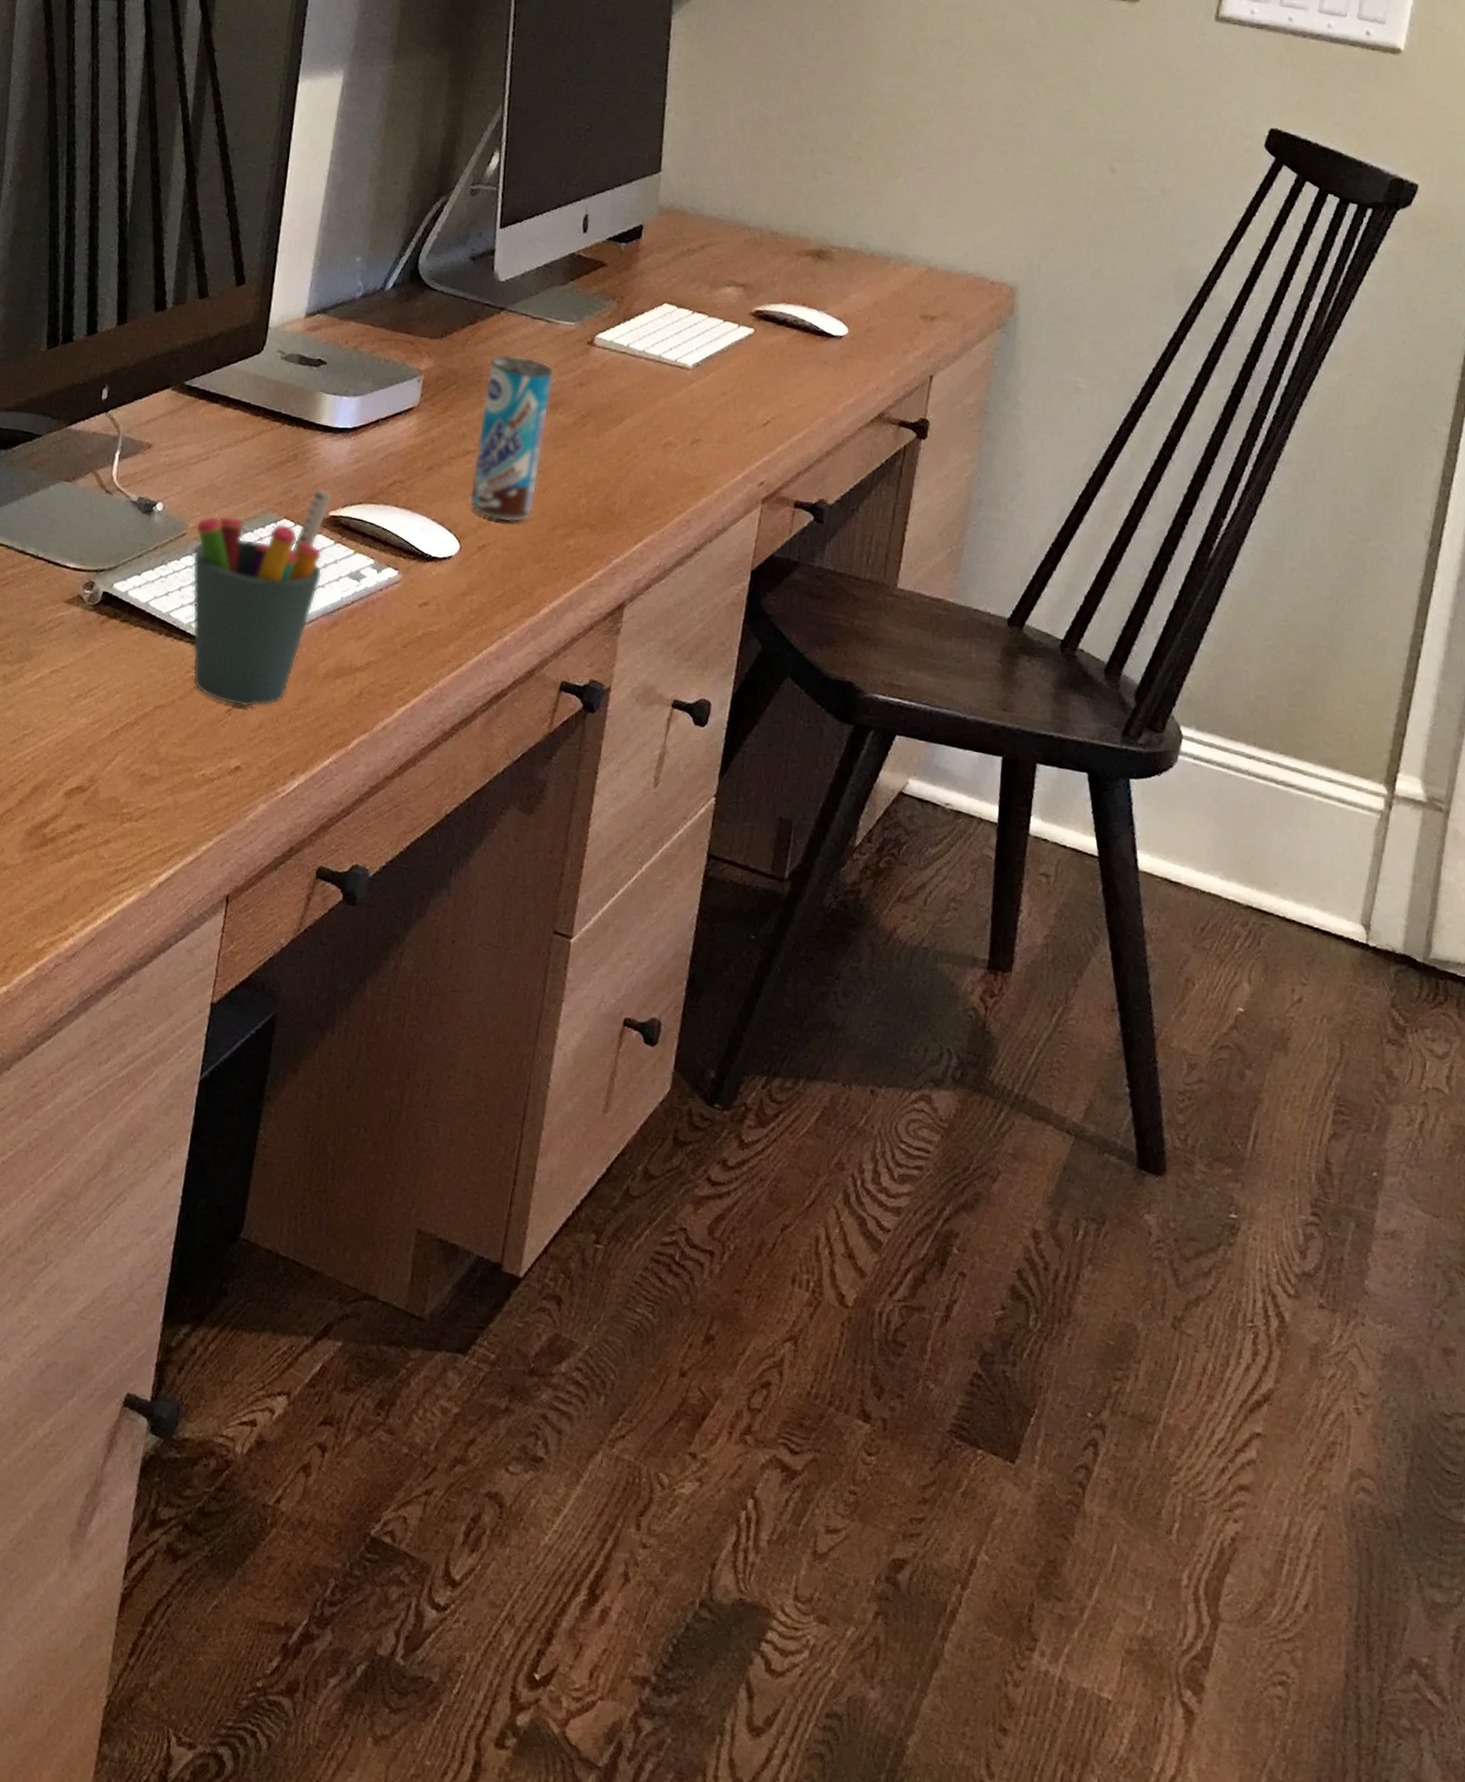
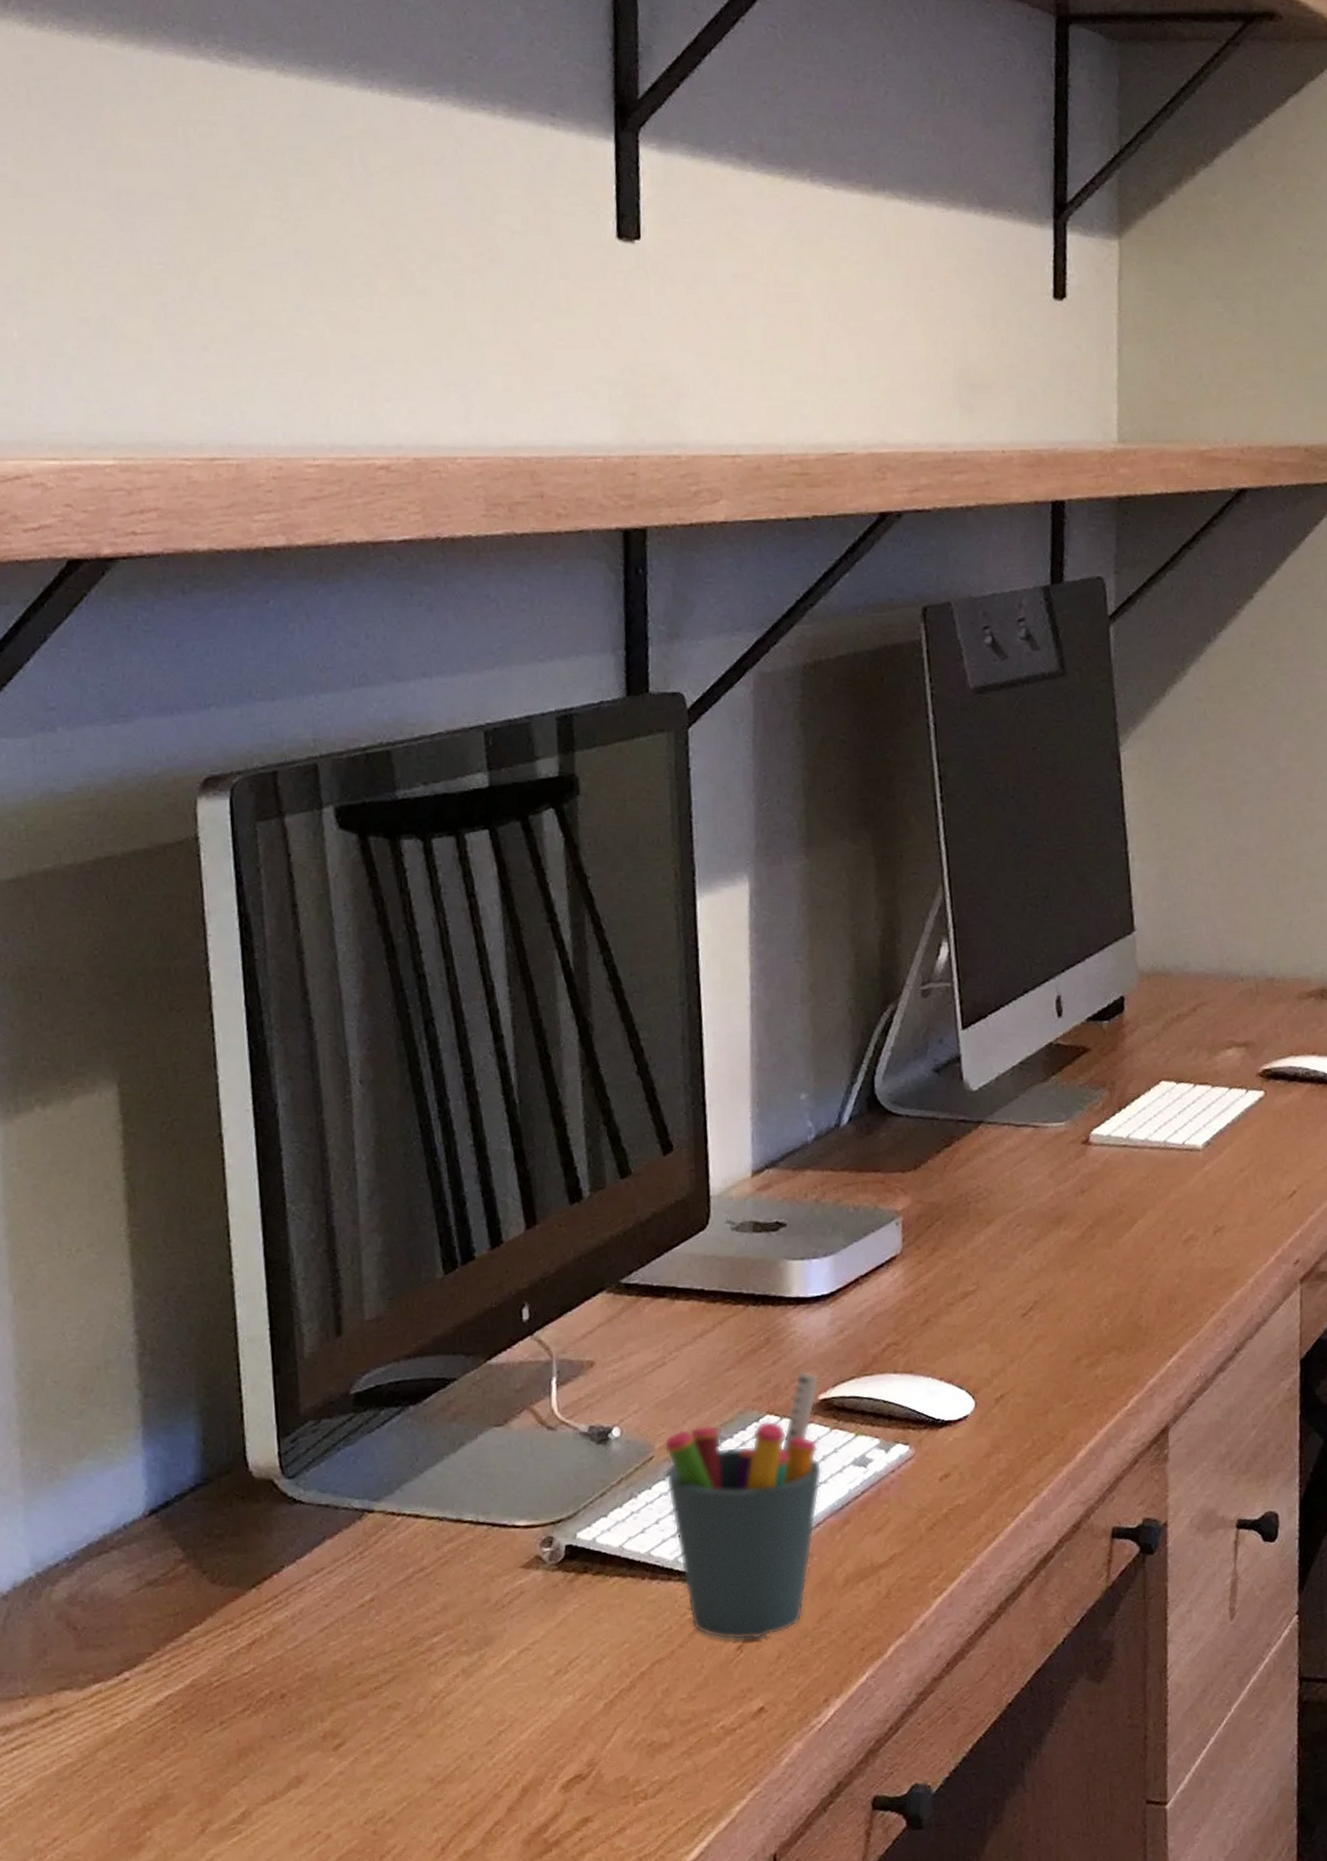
beverage can: present [469,354,555,523] -> none [975,1172,1052,1365]

